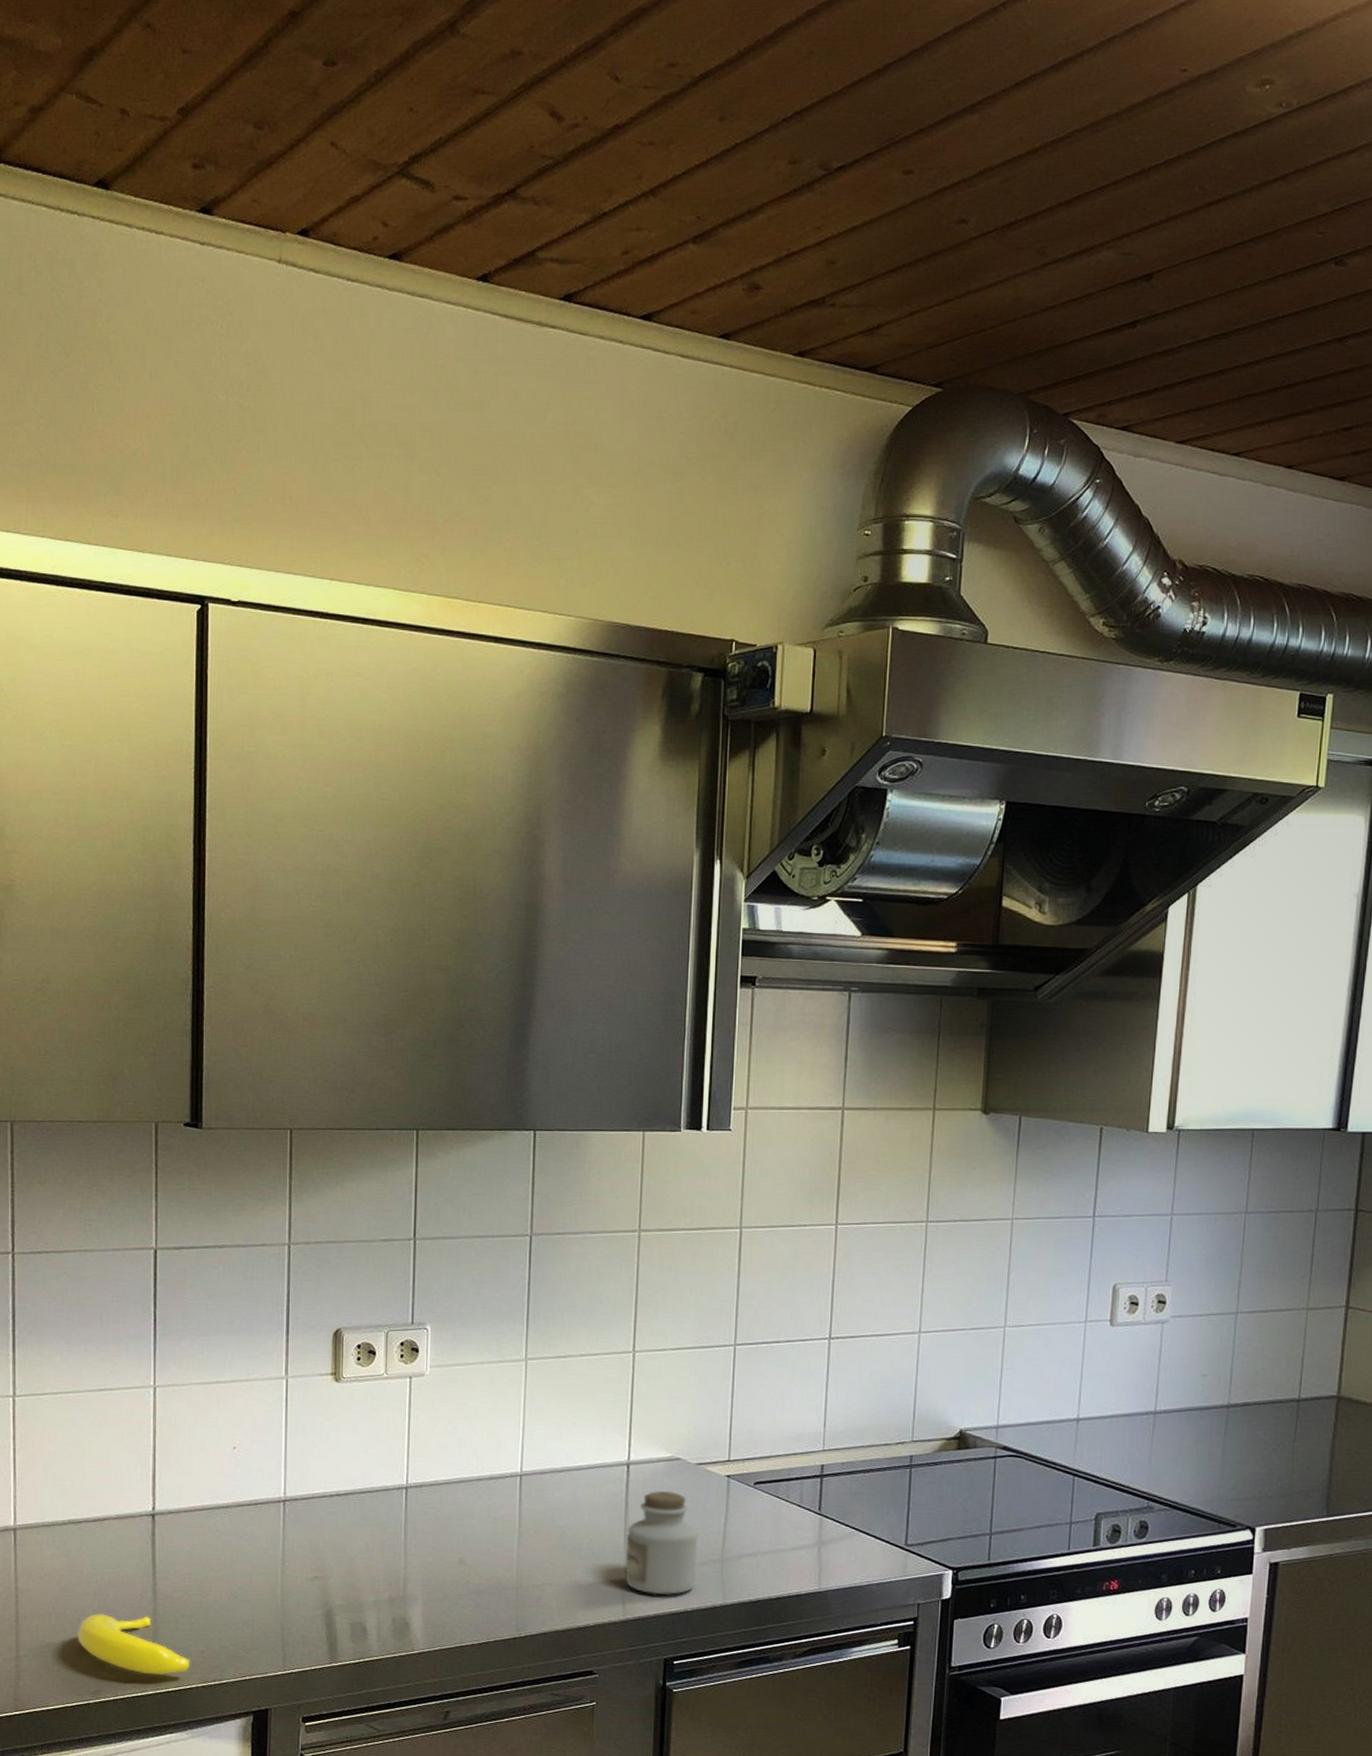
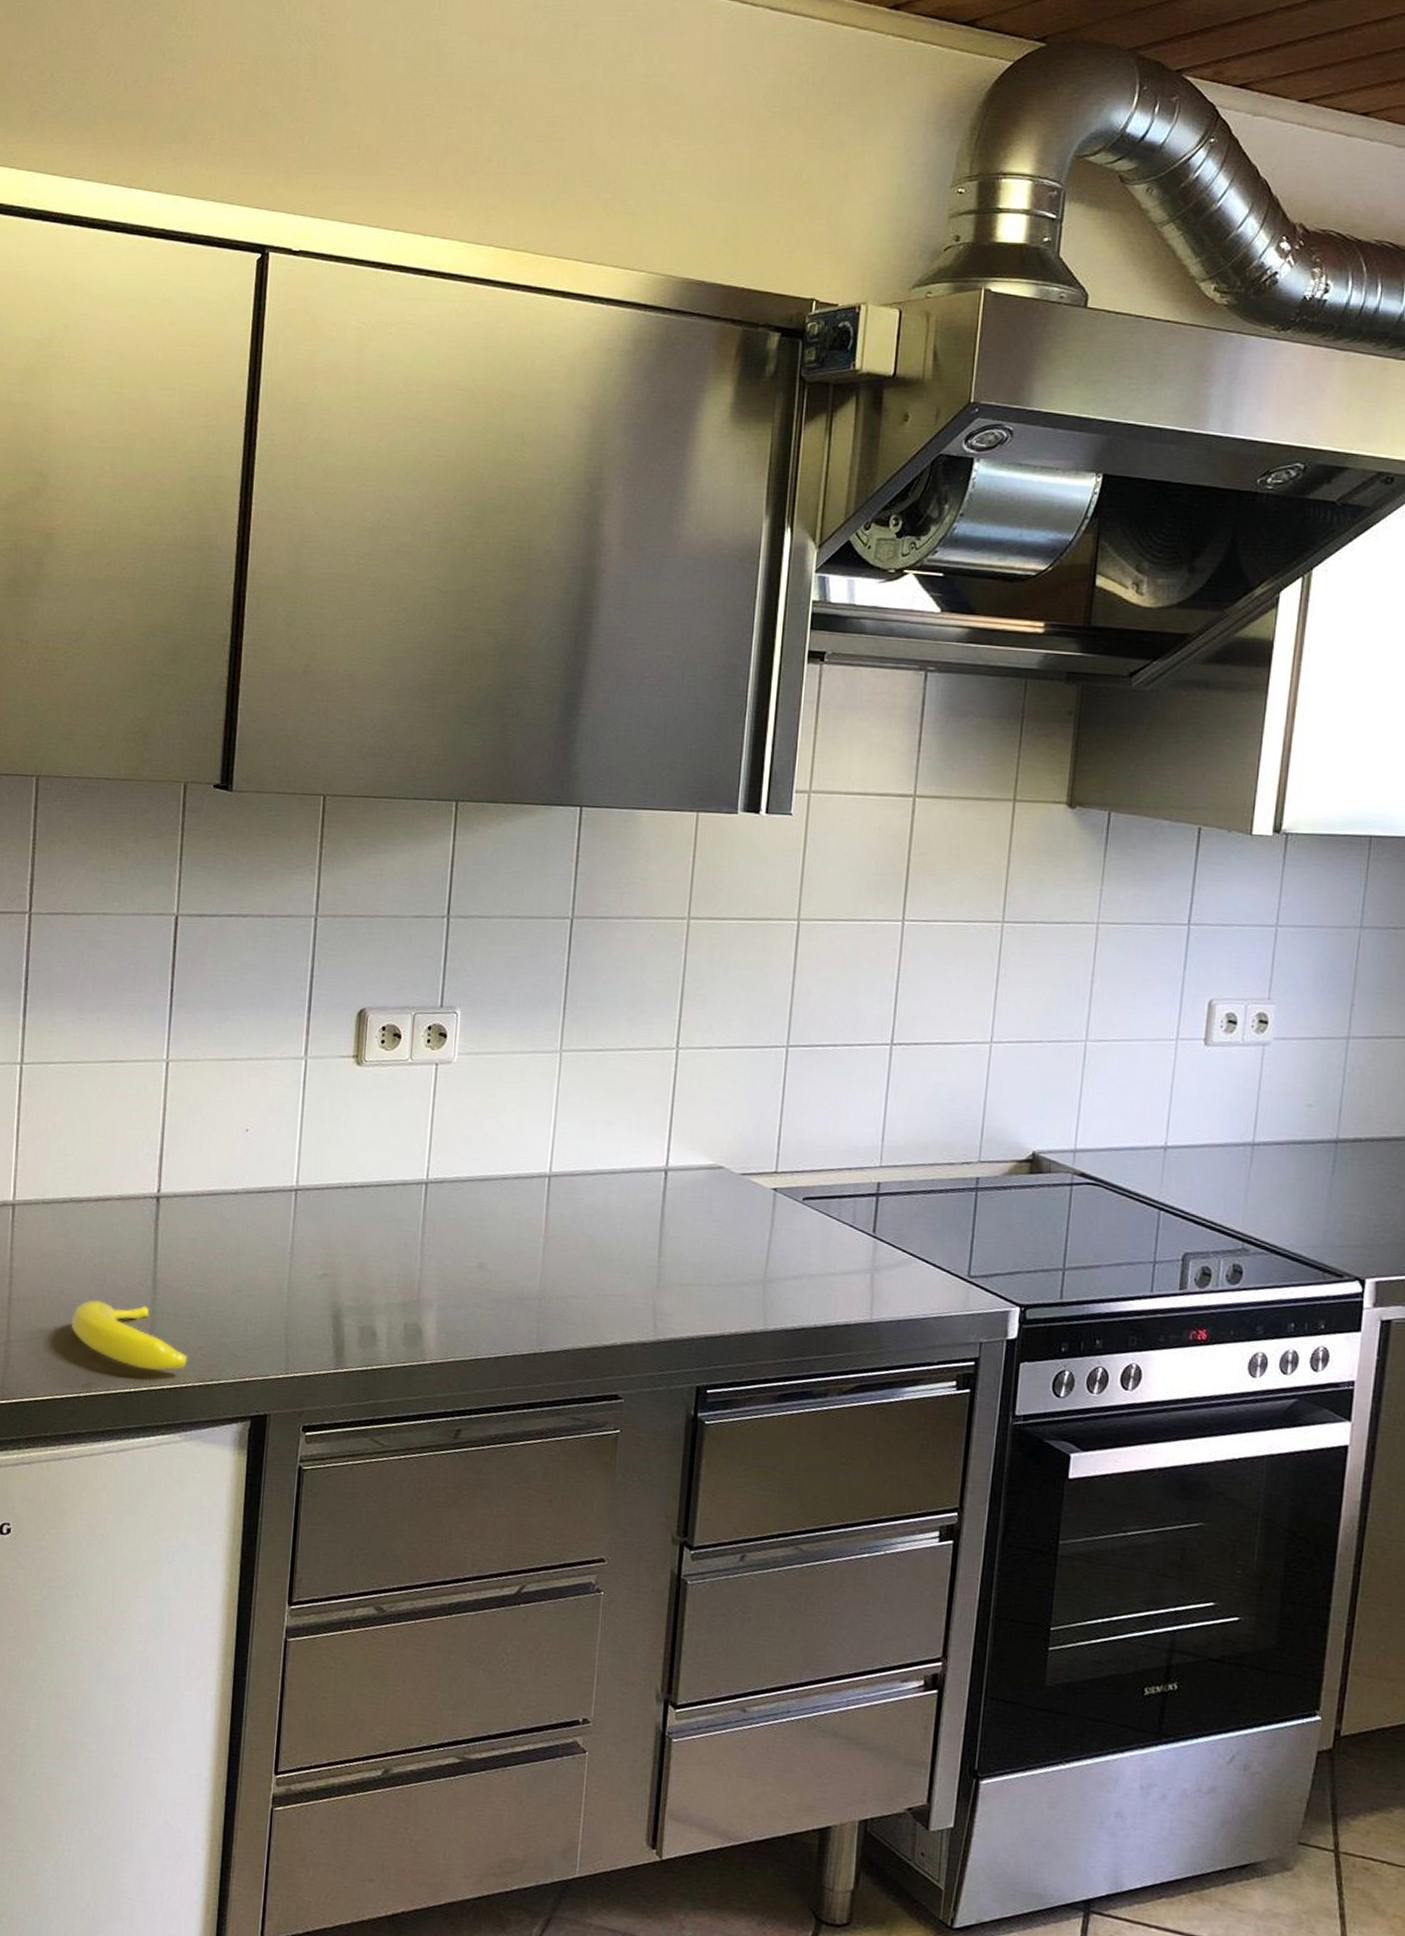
jar: present [625,1490,699,1595] -> none [657,1200,741,1316]

